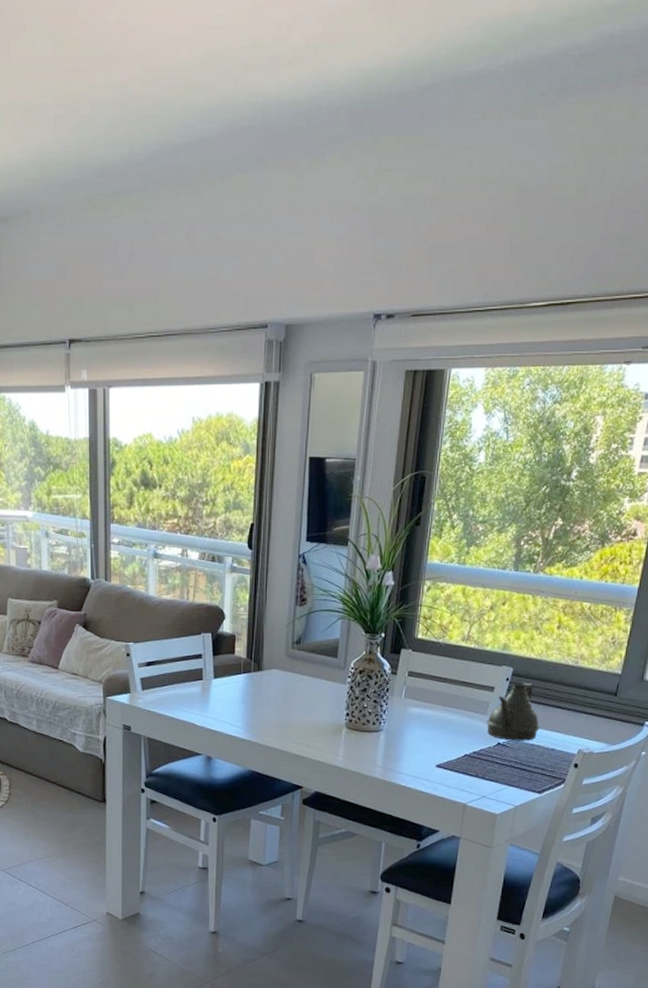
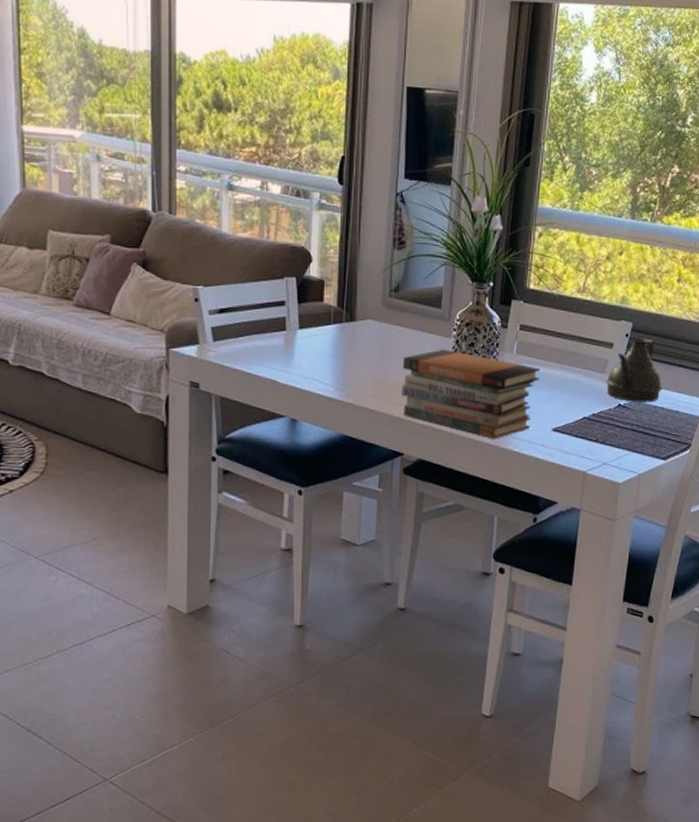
book stack: none [302,694,427,774] -> present [402,349,541,439]

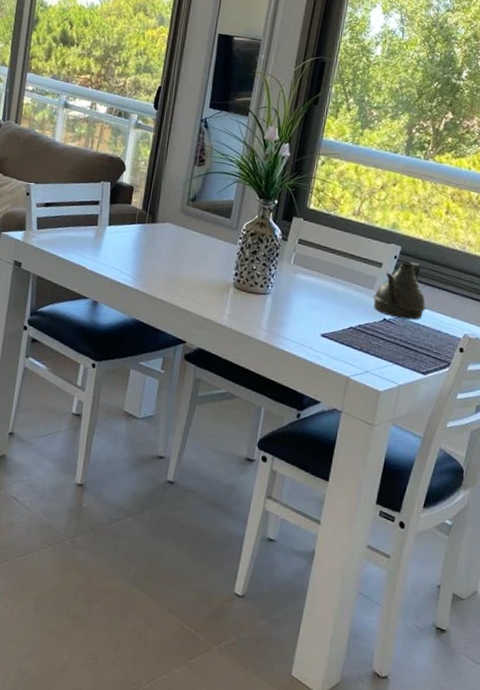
book stack: present [402,349,541,439] -> none [188,253,315,338]

